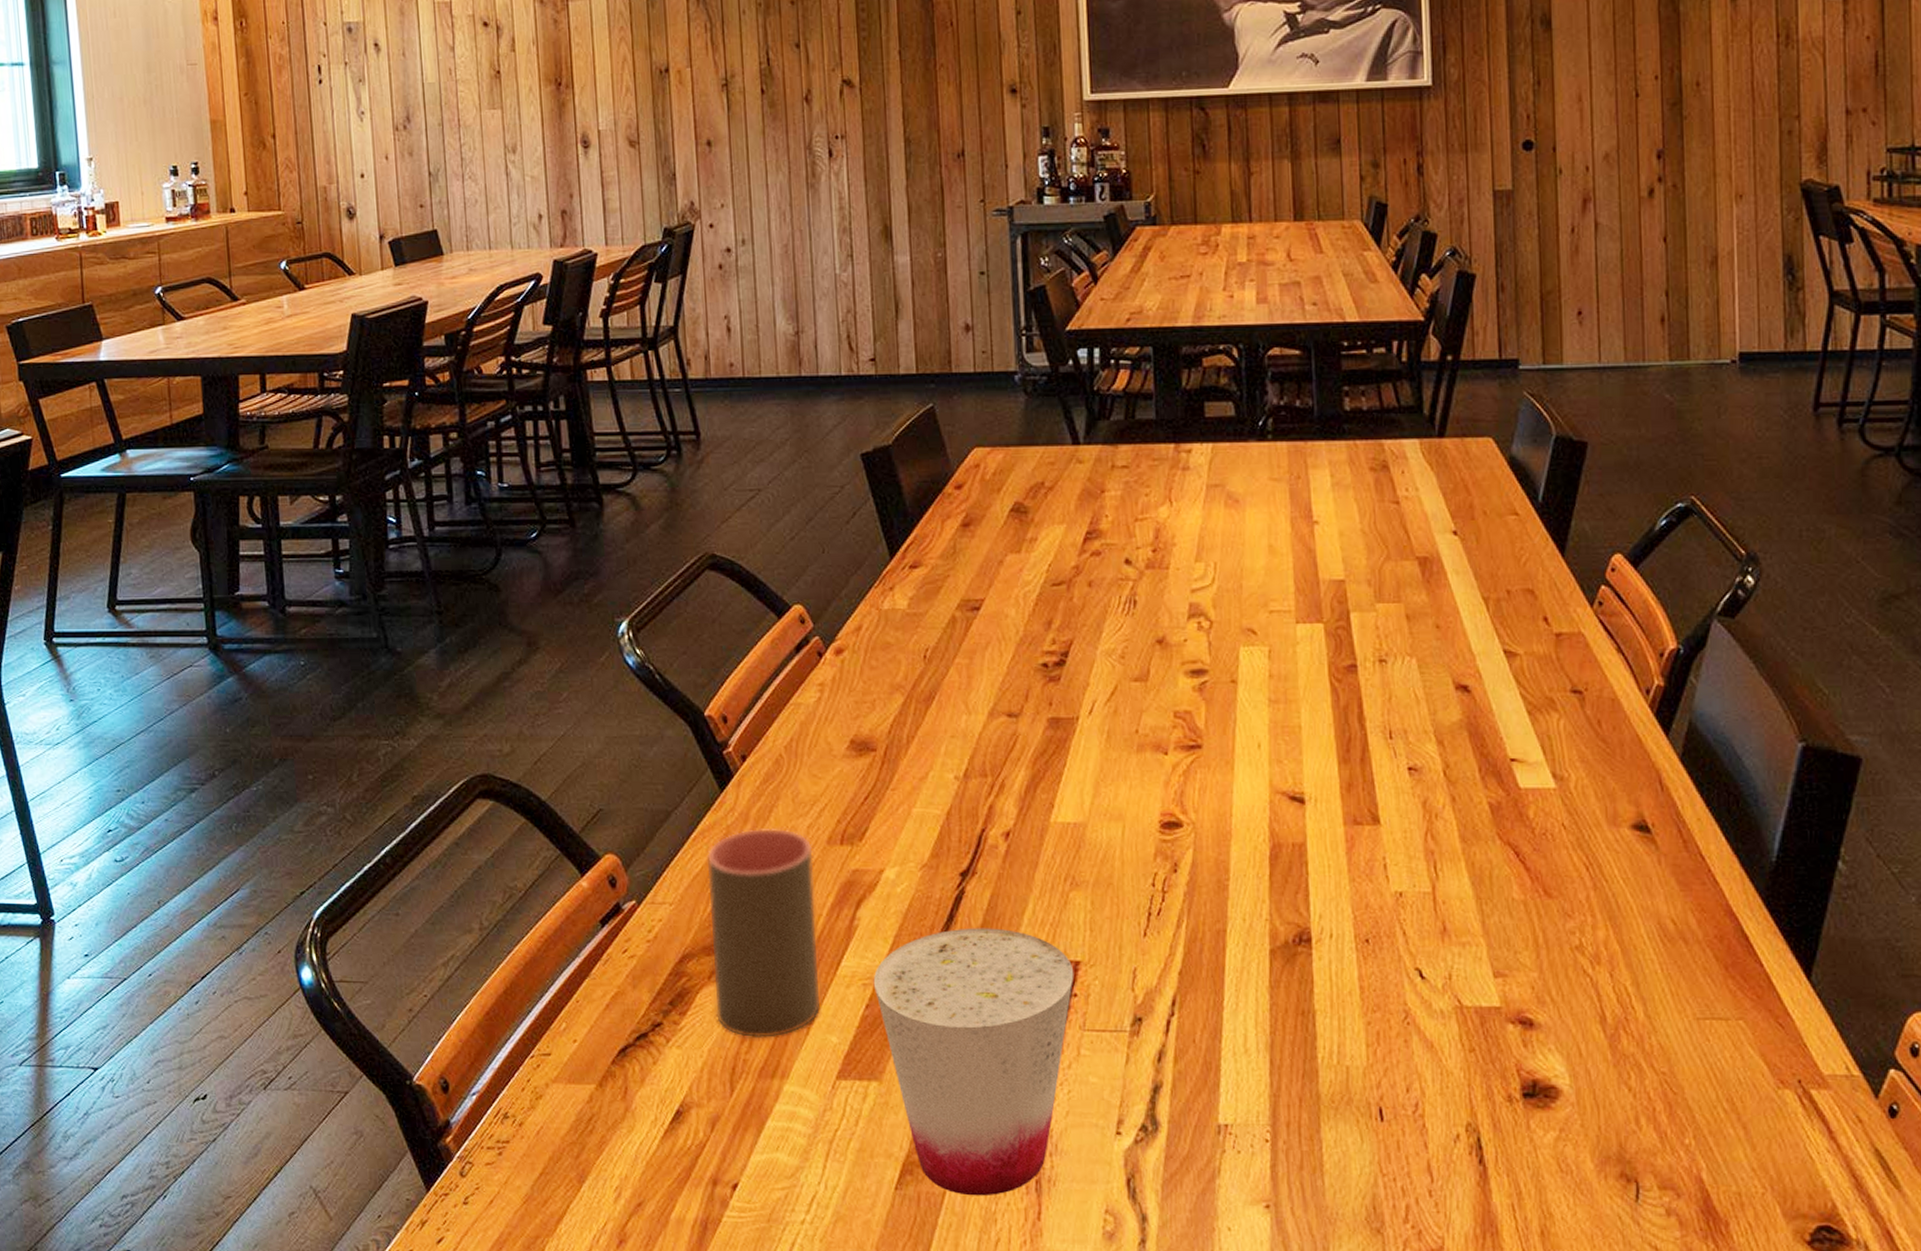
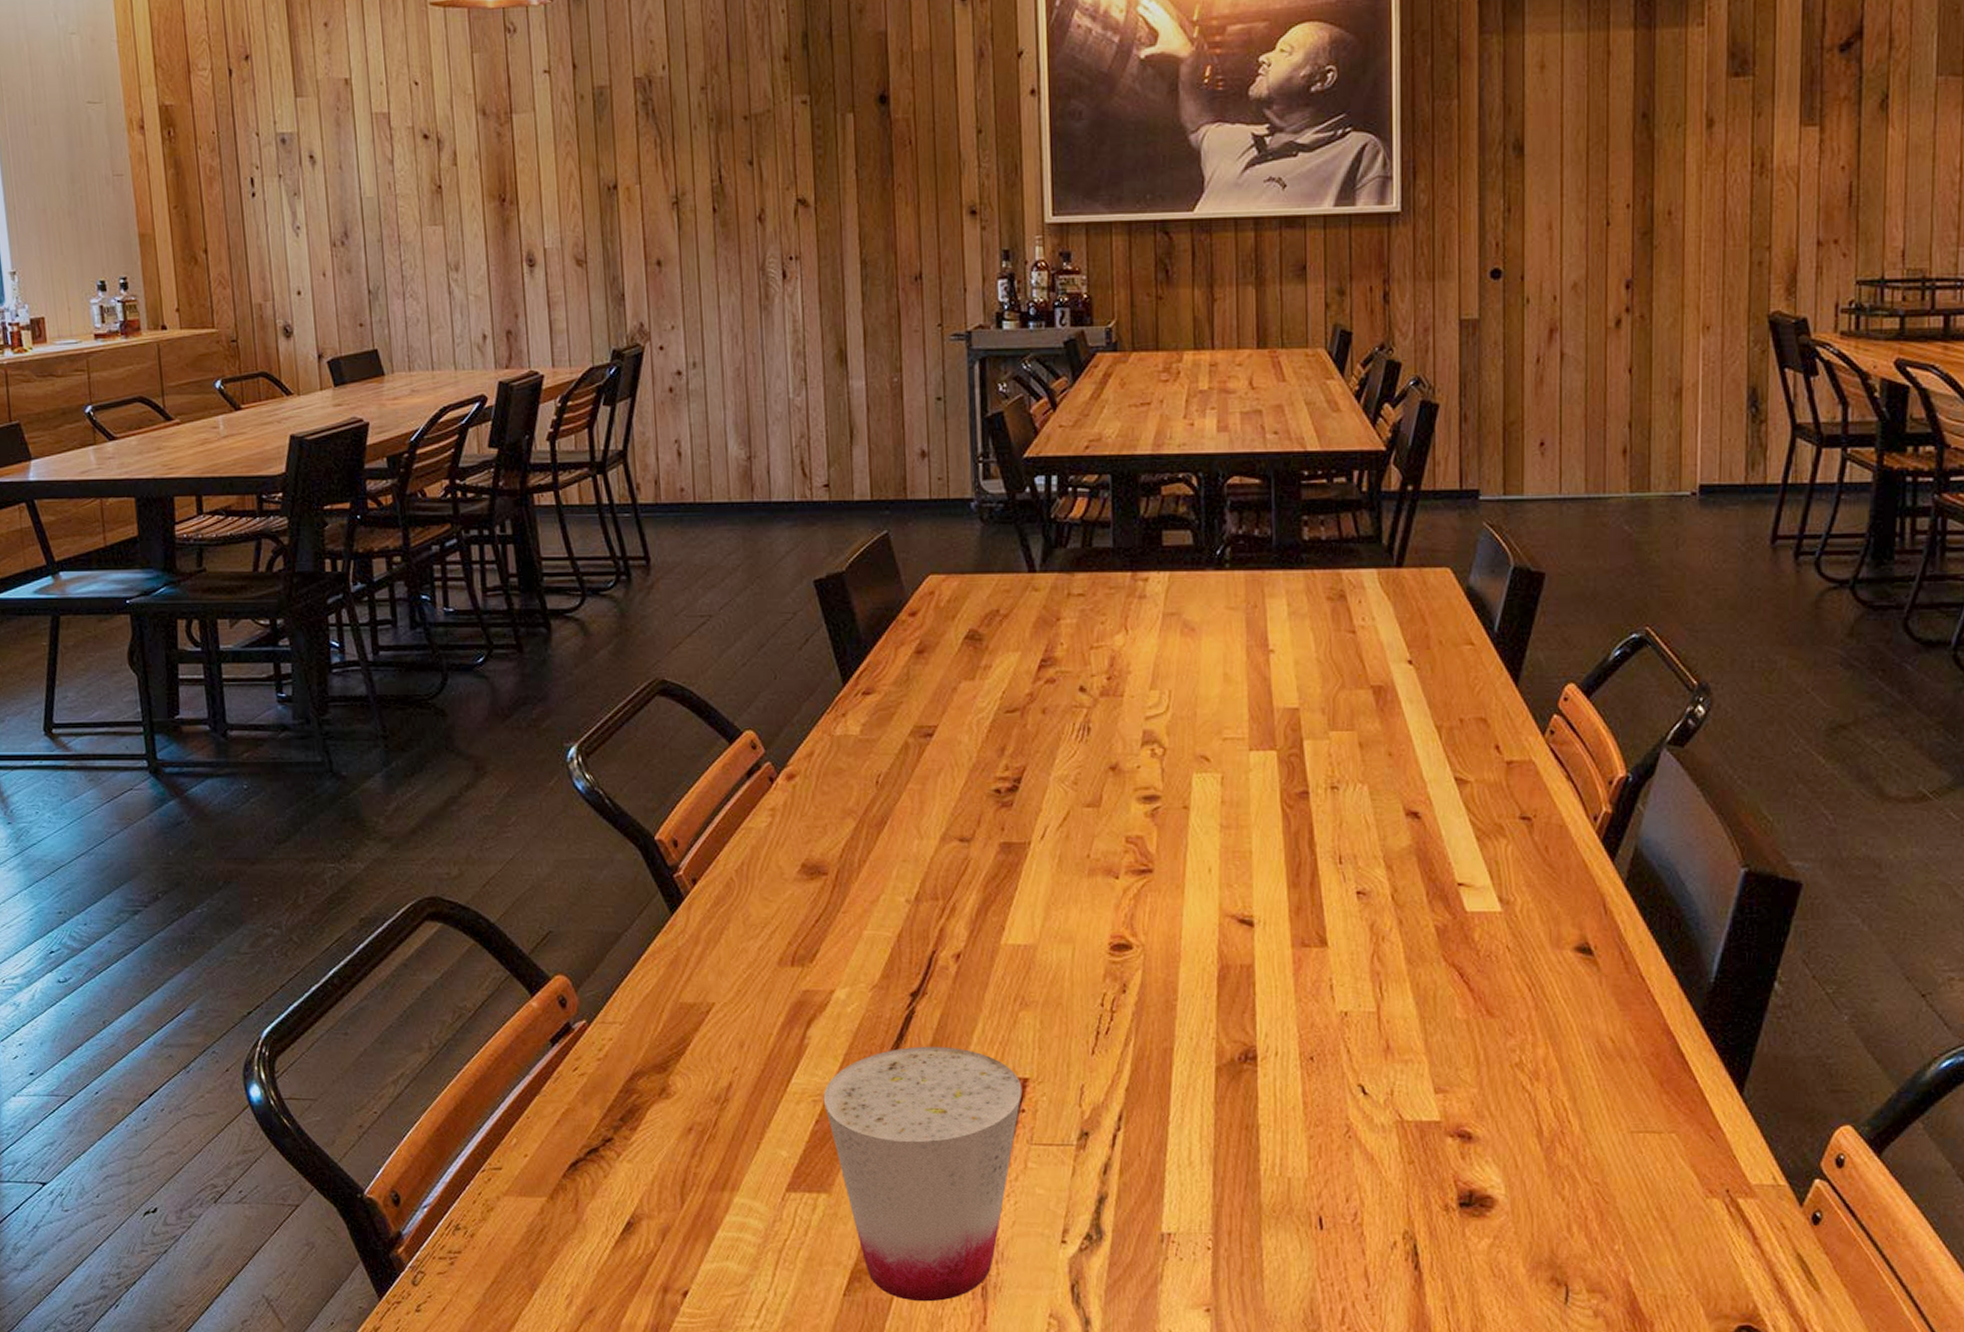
cup: present [706,827,821,1039] -> none [657,949,771,1153]

